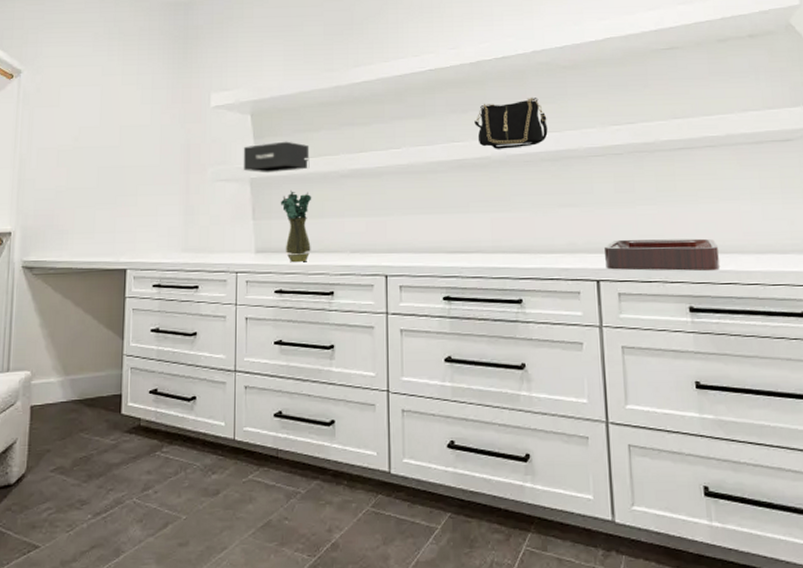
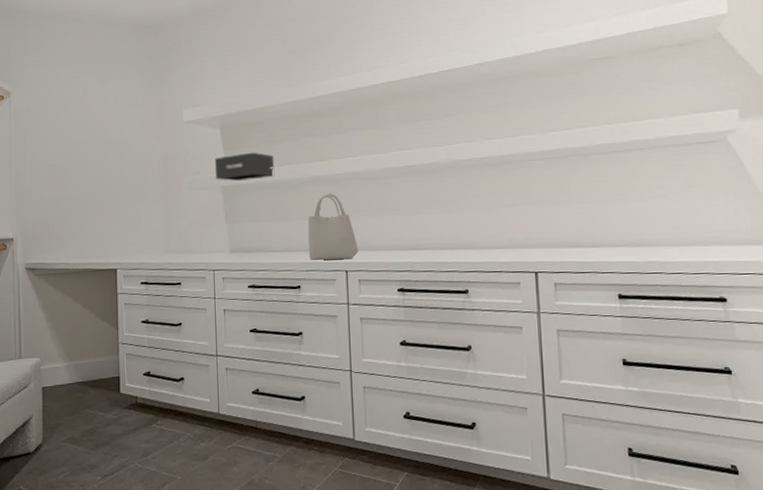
vase: present [280,189,312,263] -> none [249,196,279,261]
handbag: none [344,188,400,264] -> present [307,193,359,261]
handbag: present [474,96,548,149] -> none [423,106,491,156]
decorative tray: present [605,238,721,272] -> none [542,233,647,263]

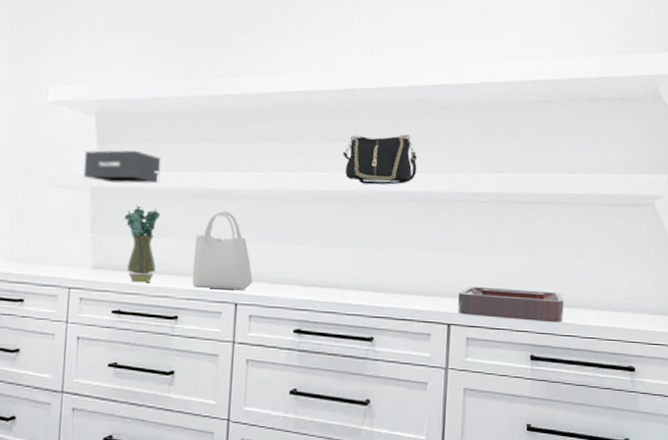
vase: none [249,196,279,261] -> present [124,204,161,283]
handbag: none [423,106,491,156] -> present [343,133,418,185]
decorative tray: none [542,233,647,263] -> present [458,286,565,323]

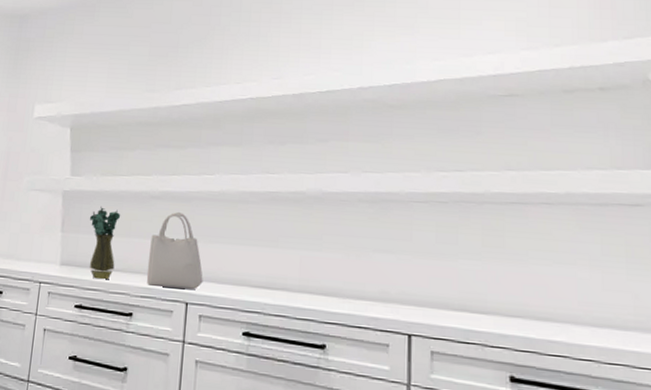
box: present [83,150,162,184] -> none [57,157,124,187]
handbag: present [343,133,418,185] -> none [292,134,369,186]
decorative tray: present [458,286,565,323] -> none [419,293,549,341]

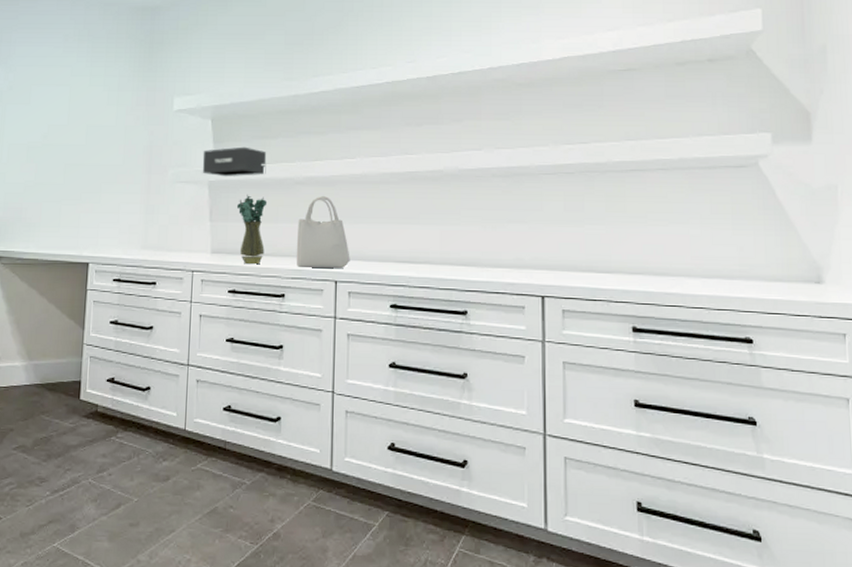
box: none [57,157,124,187] -> present [202,146,267,177]

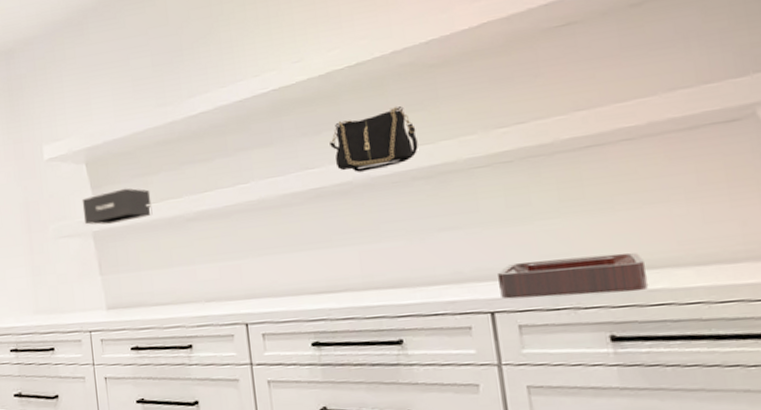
vase: present [236,194,268,265] -> none [126,240,164,318]
handbag: present [296,196,350,269] -> none [195,230,259,314]
handbag: none [428,113,500,163] -> present [330,106,418,172]
decorative tray: none [551,257,666,293] -> present [498,252,649,300]

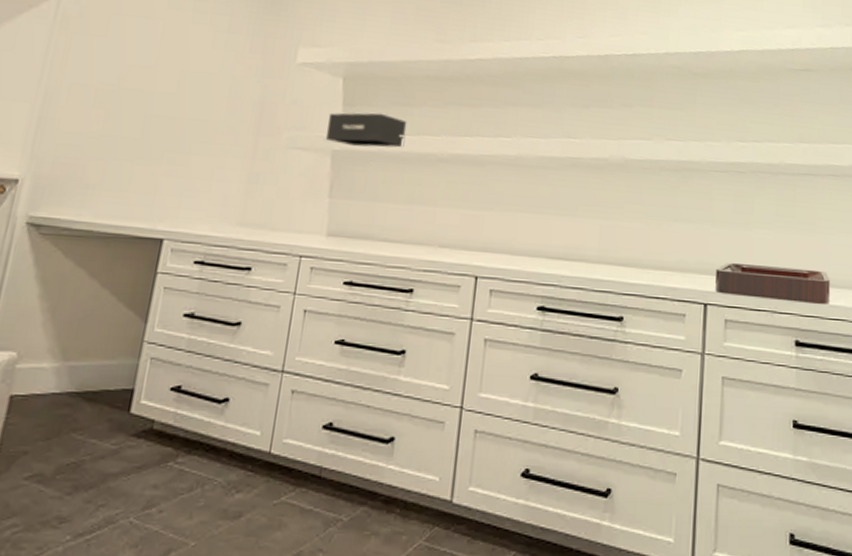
handbag: present [330,106,418,172] -> none [595,100,672,153]

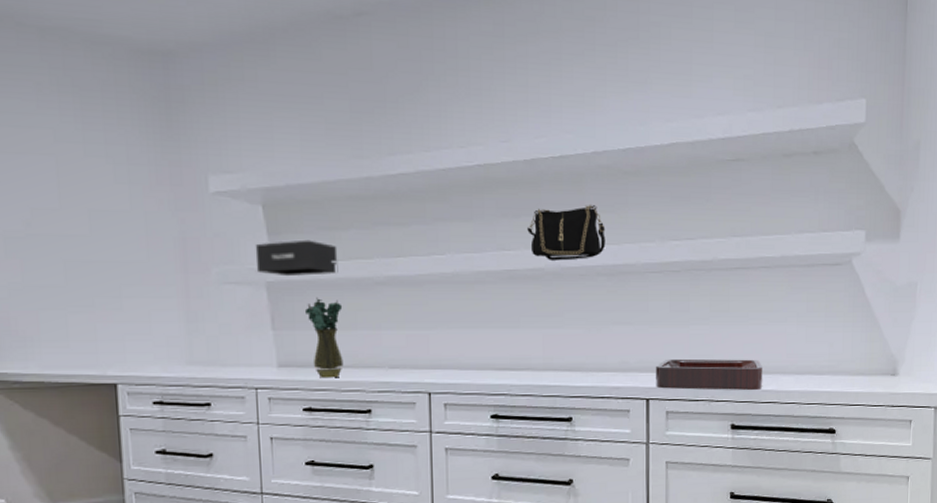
vase: none [362,168,403,253] -> present [304,296,344,379]
handbag: none [595,100,672,153] -> present [527,204,605,261]

